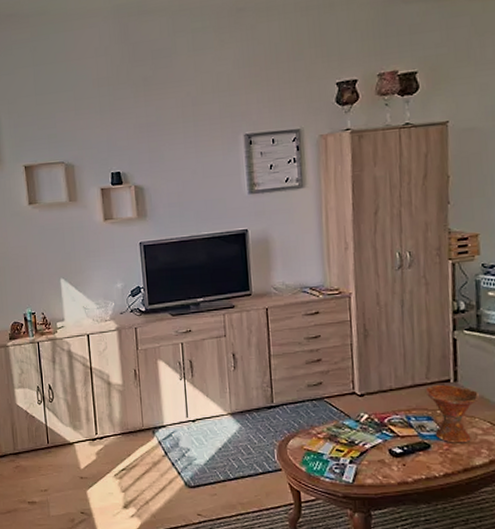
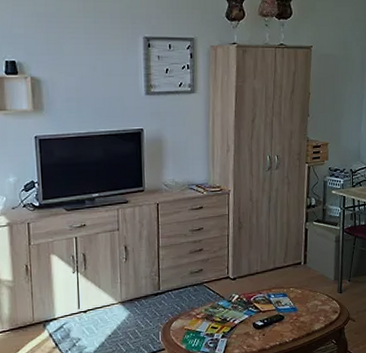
bowl: present [425,385,479,443] -> none [282,267,320,314]

